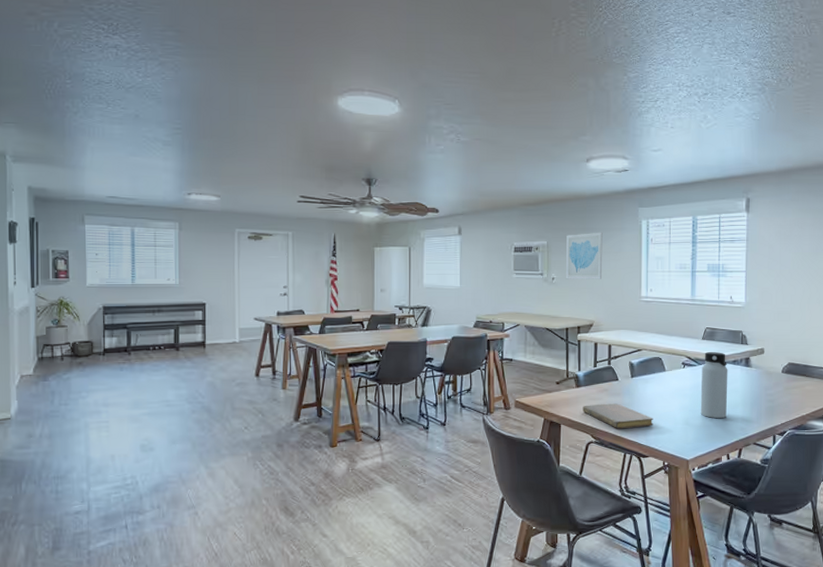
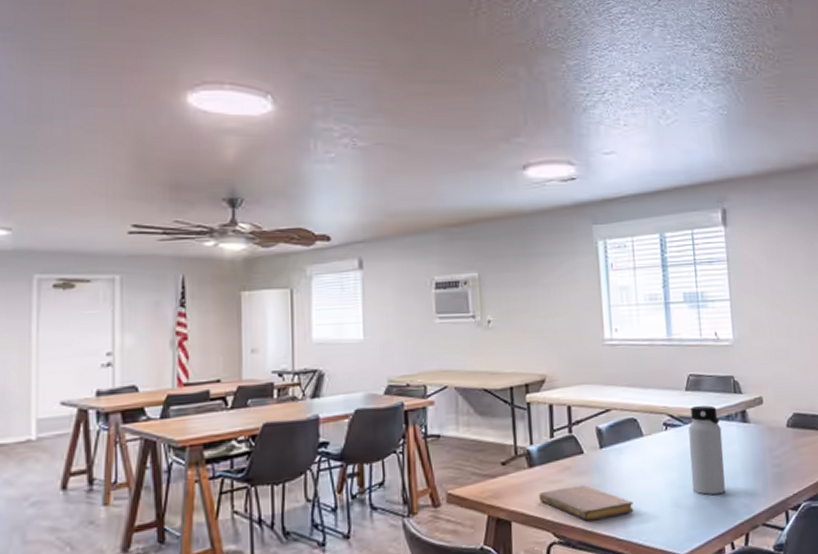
wall art: present [565,232,603,279] -> none [503,257,552,322]

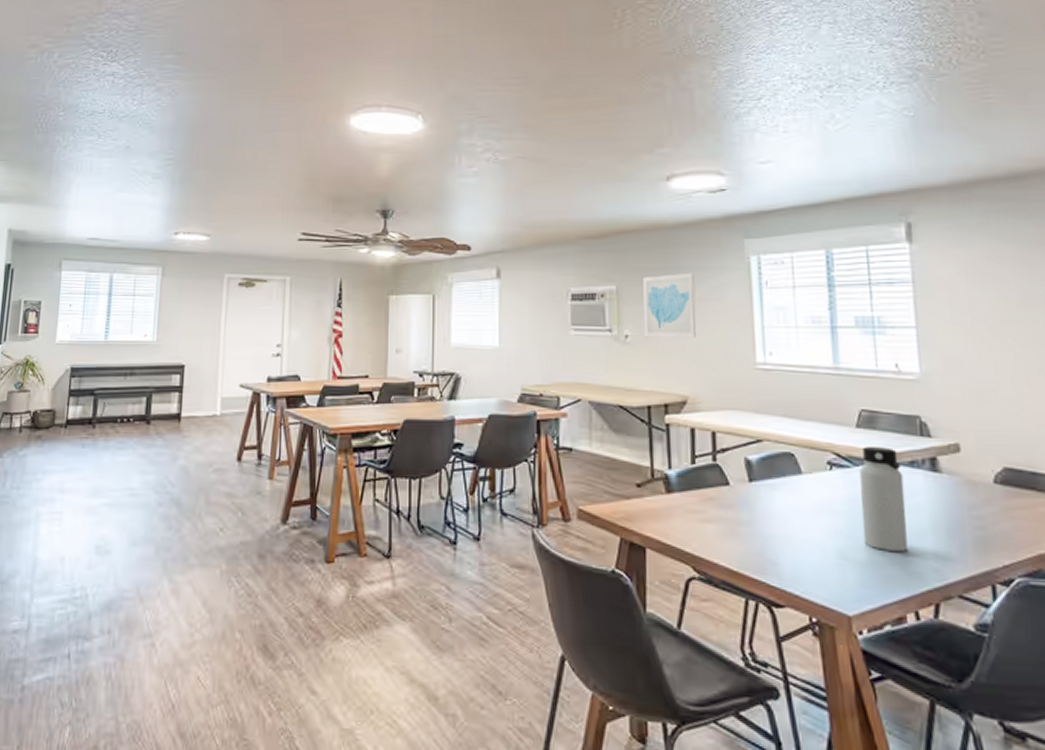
wall art: none [503,257,552,322] -> present [643,272,696,338]
notebook: present [539,485,634,522] -> none [677,519,789,561]

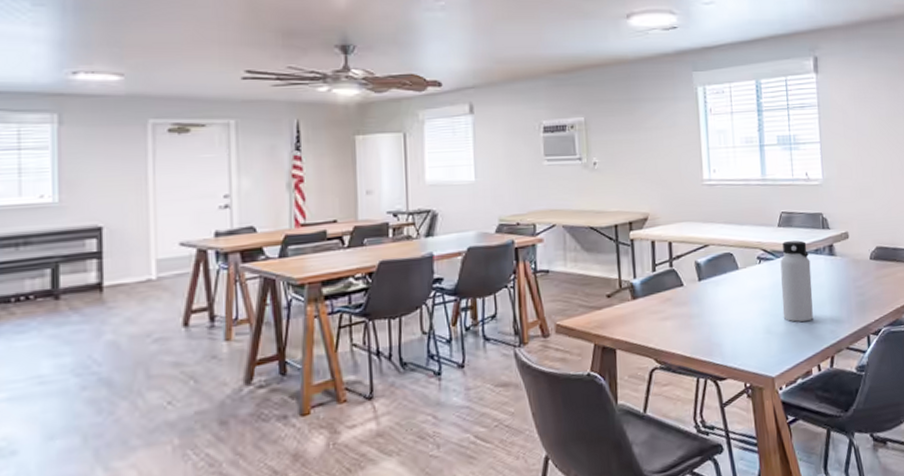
wall art: present [643,272,696,338] -> none [608,103,655,164]

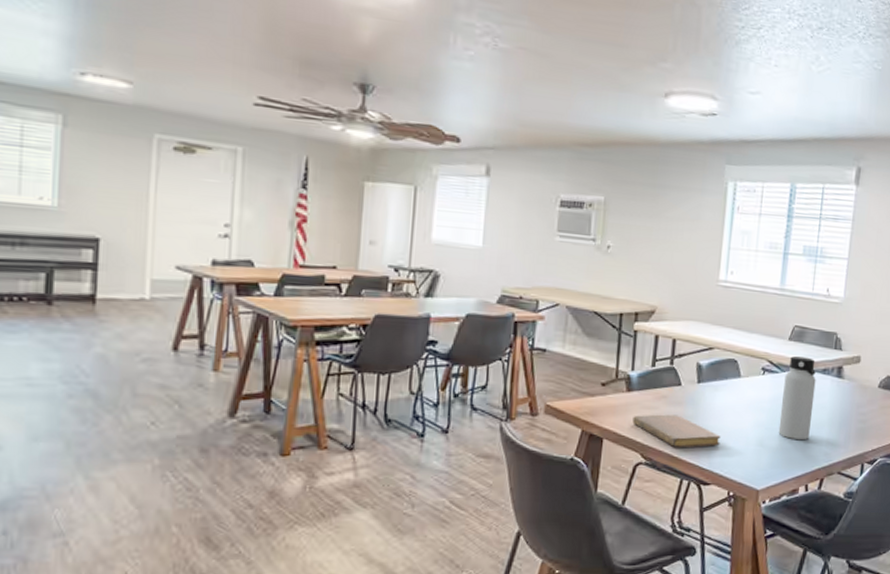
notebook: none [642,315,730,348] -> present [632,414,721,448]

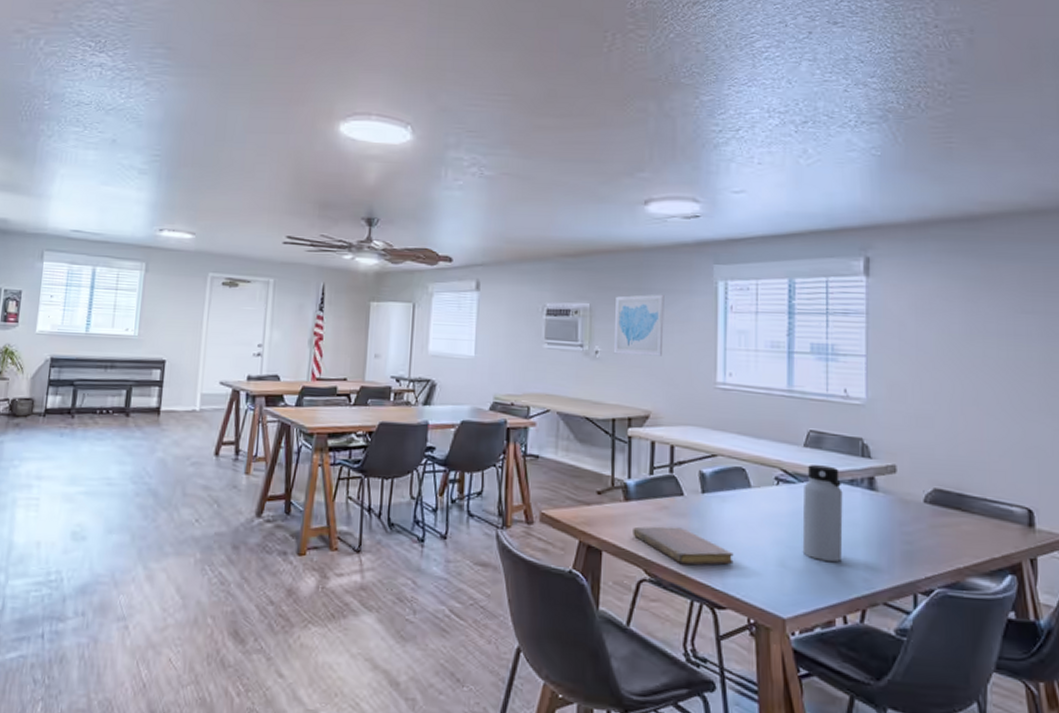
wall art: none [624,190,678,253] -> present [613,294,664,356]

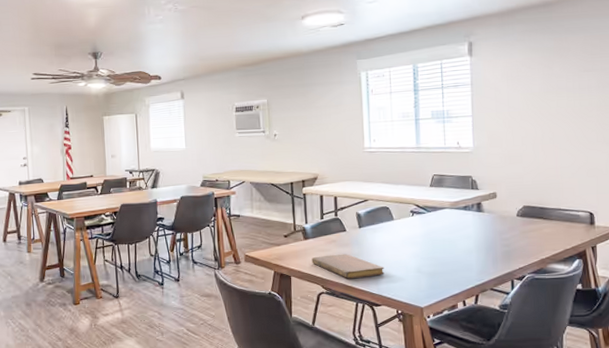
wall art: present [613,294,664,356] -> none [286,86,324,135]
water bottle: present [802,464,843,562] -> none [431,198,461,265]

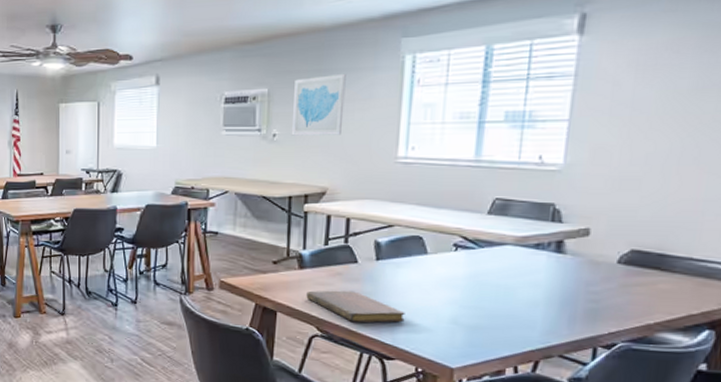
wall art: none [286,86,324,135] -> present [291,73,346,136]

